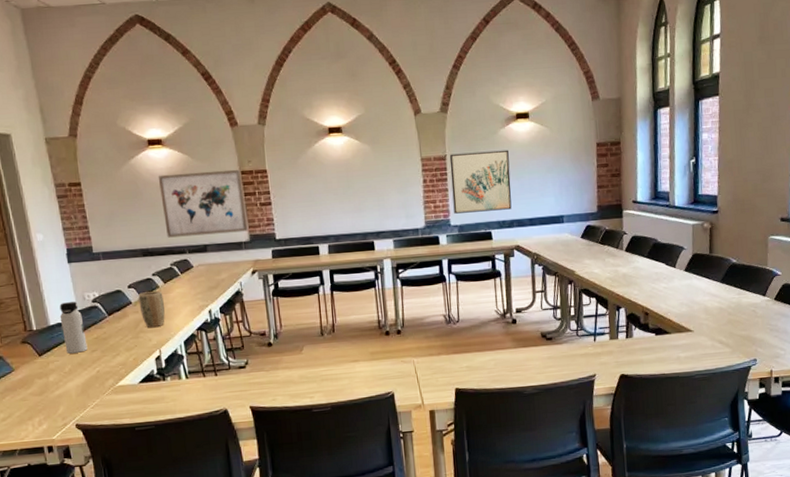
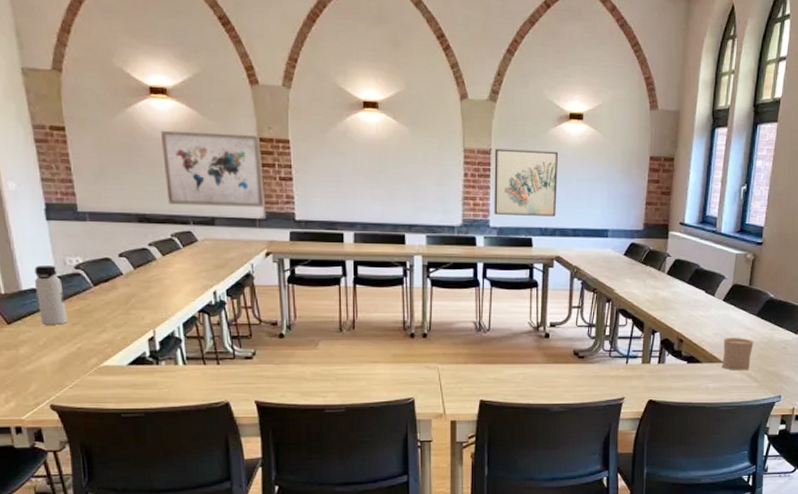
plant pot: present [138,291,165,327] -> none [131,263,162,304]
cup: none [690,305,722,339] -> present [722,338,754,371]

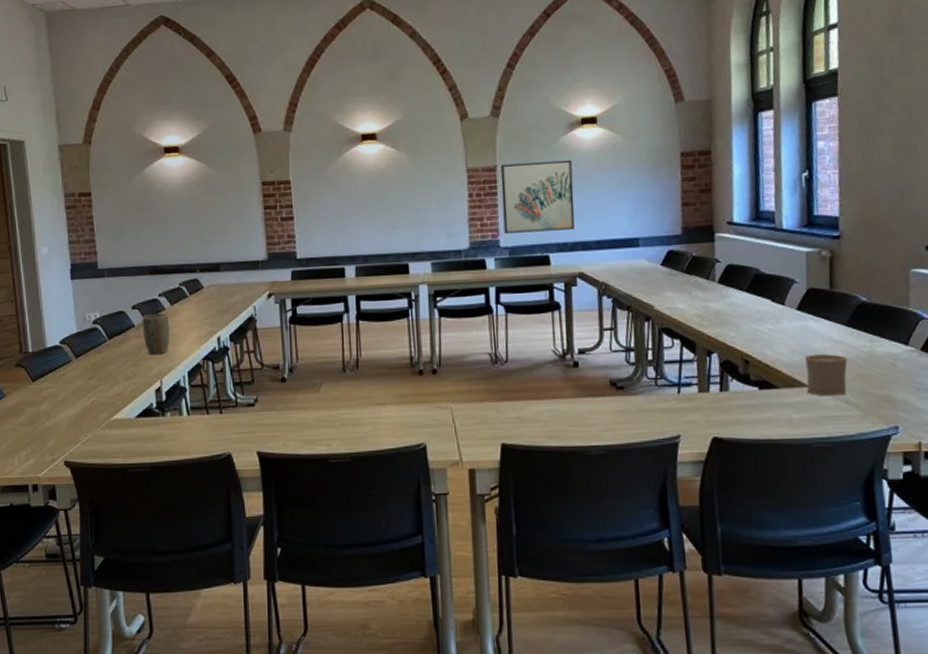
water bottle: present [34,265,67,325] -> none [57,322,84,380]
plant pot: none [131,263,162,304] -> present [142,313,169,354]
wall art: present [160,130,264,208] -> none [172,179,266,254]

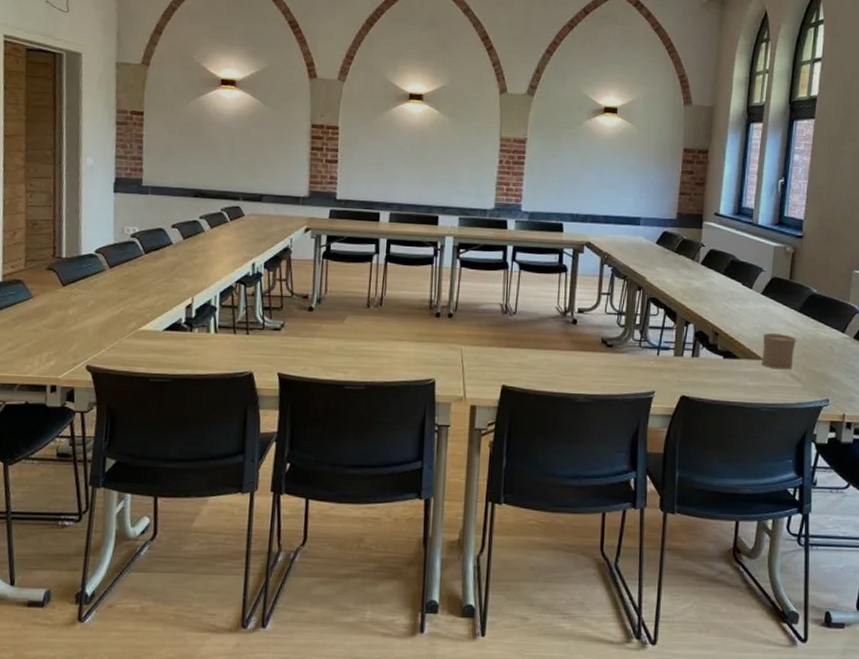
plant pot: present [142,313,169,354] -> none [179,234,207,273]
wall art: present [500,160,575,234] -> none [526,138,592,203]

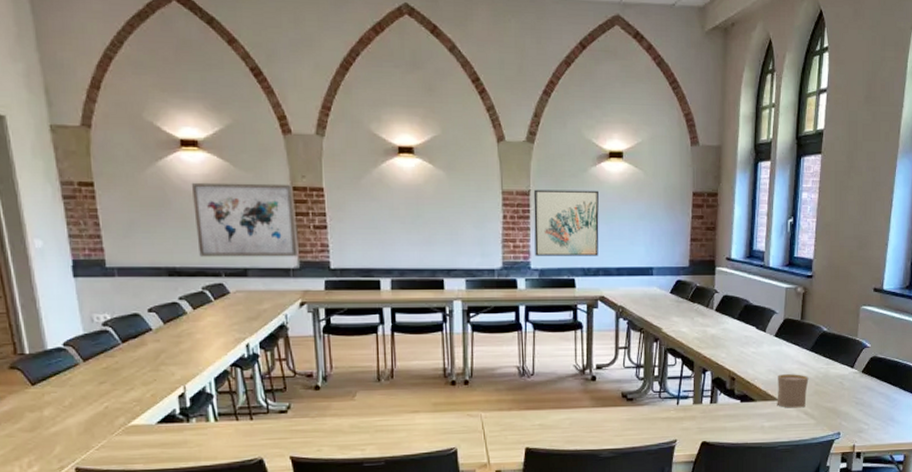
wall art: none [223,116,312,187] -> present [191,182,297,257]
wall art: none [526,138,592,203] -> present [533,189,599,256]

